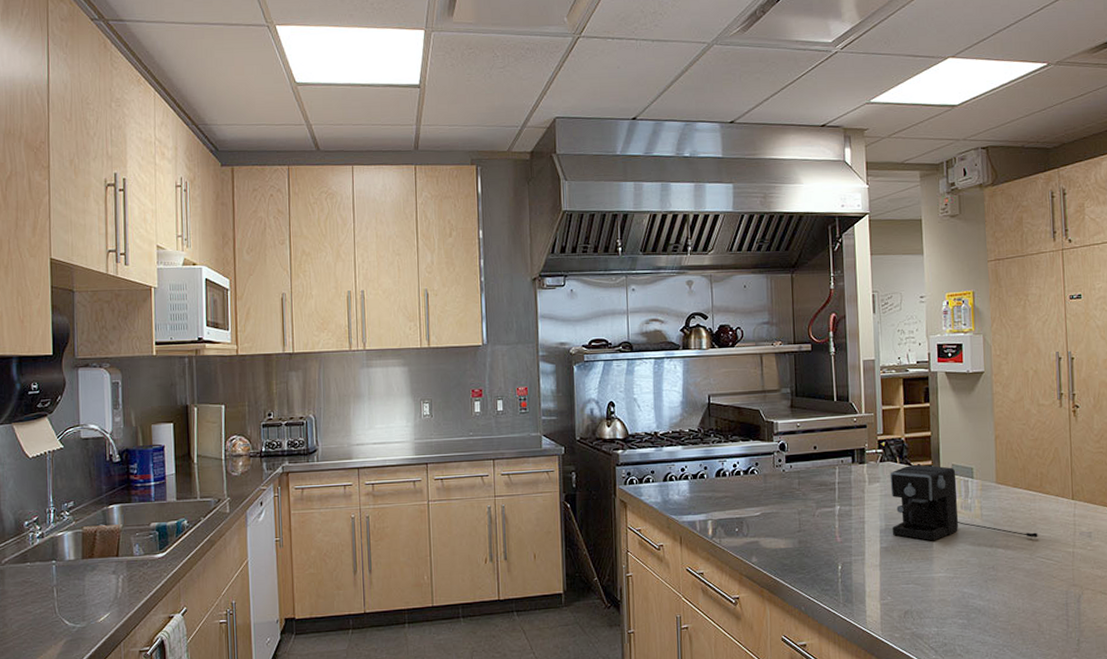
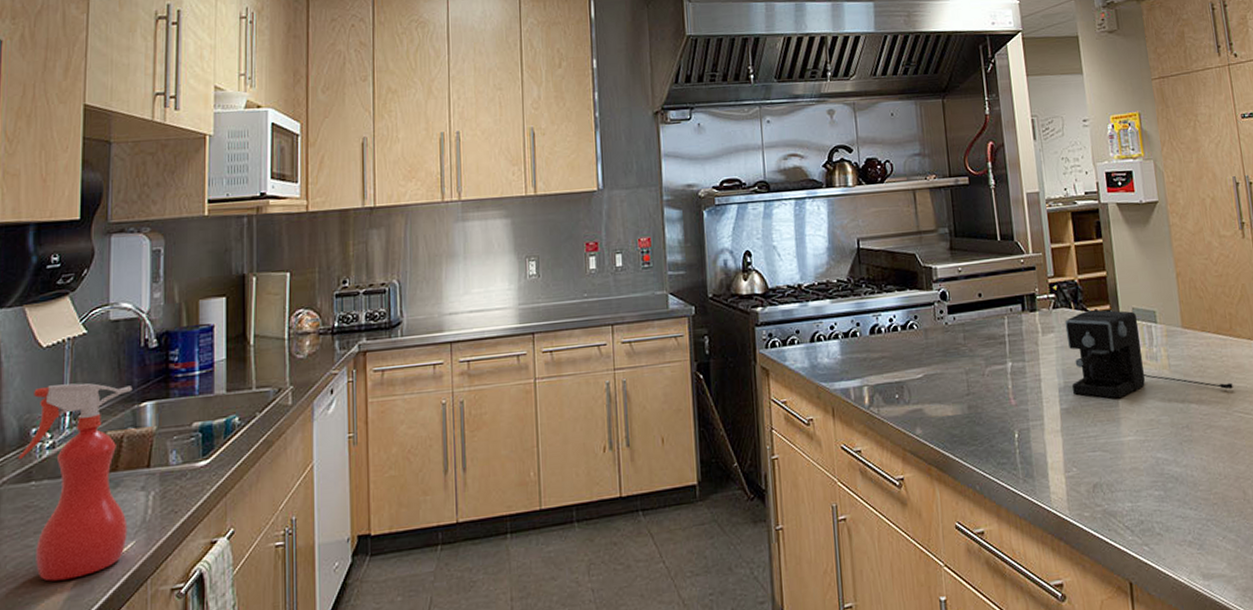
spray bottle: none [15,487,104,640] -> present [18,383,133,582]

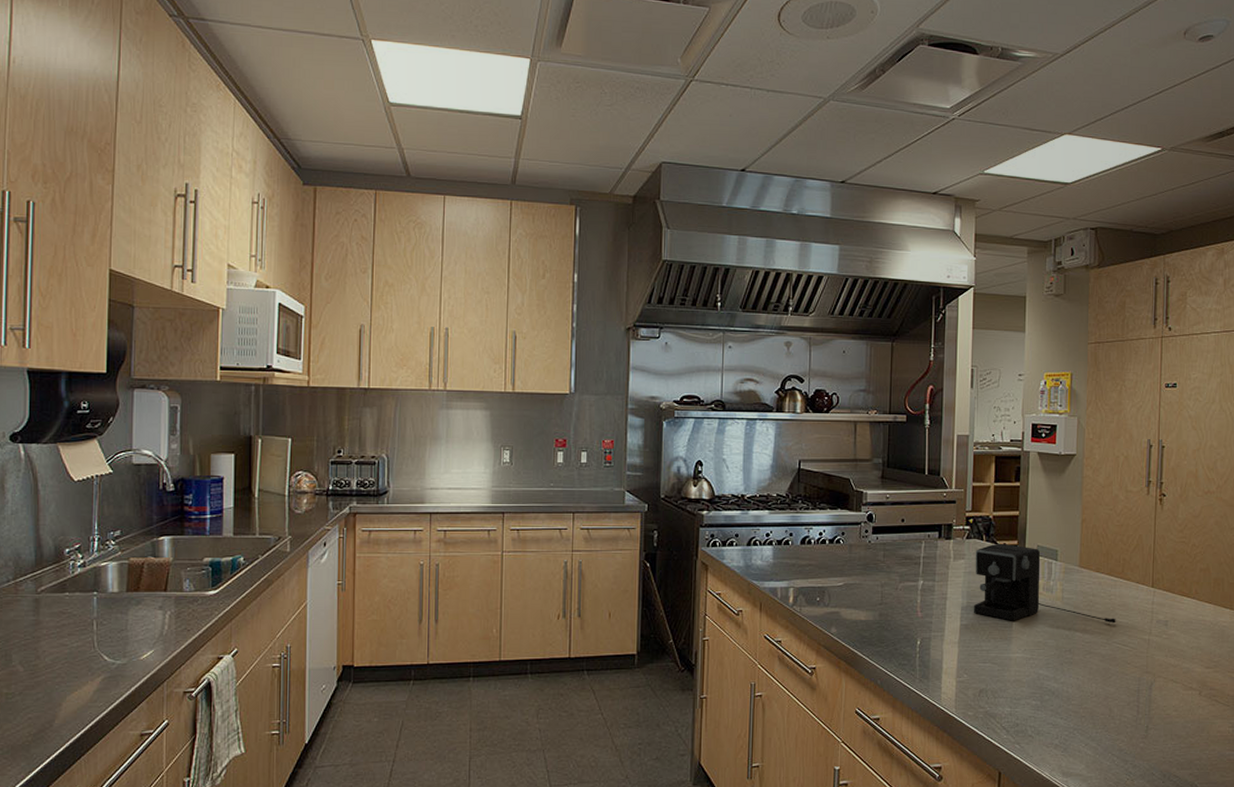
spray bottle: present [18,383,133,582] -> none [54,514,152,675]

